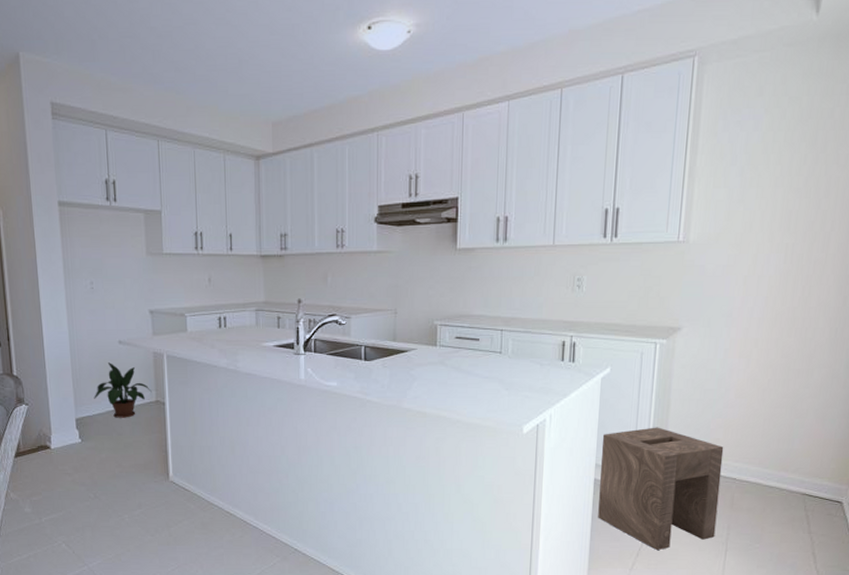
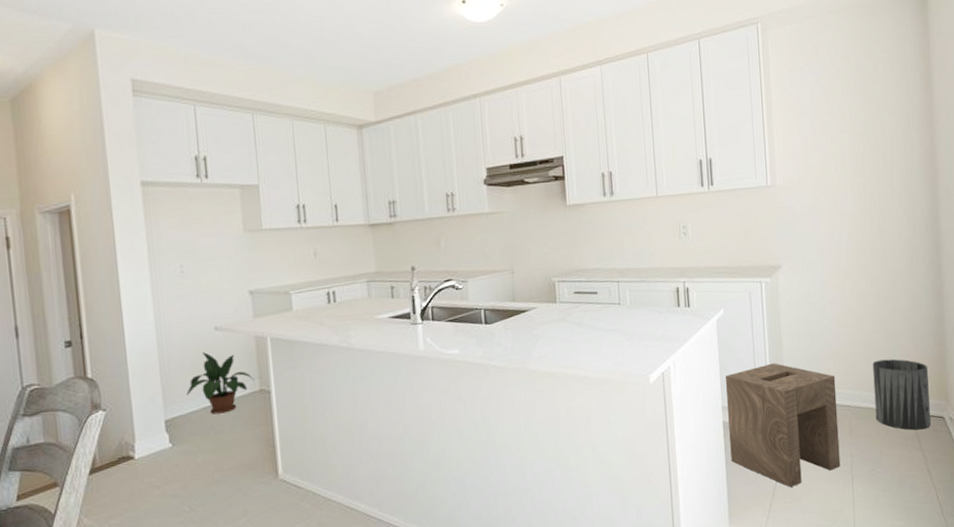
trash can: none [762,436,833,512] -> present [873,359,931,430]

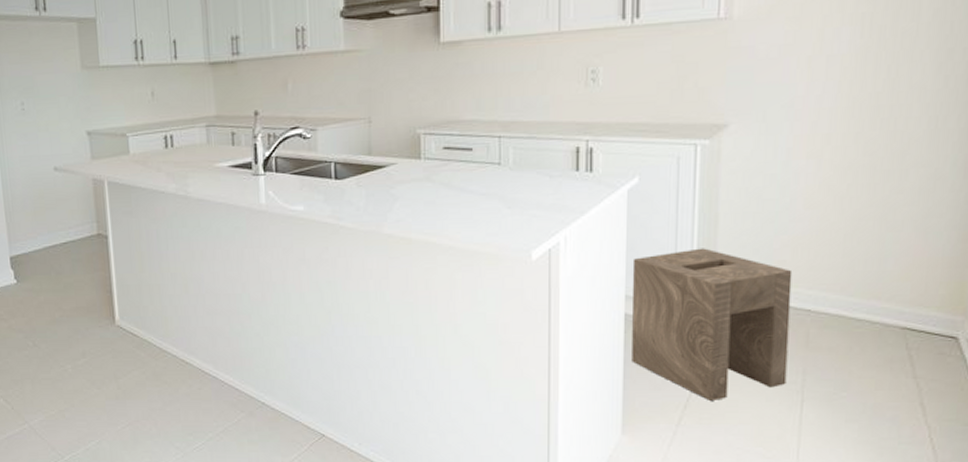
potted plant: present [186,352,255,415] -> none [29,192,93,255]
trash can: present [873,359,931,430] -> none [847,255,941,351]

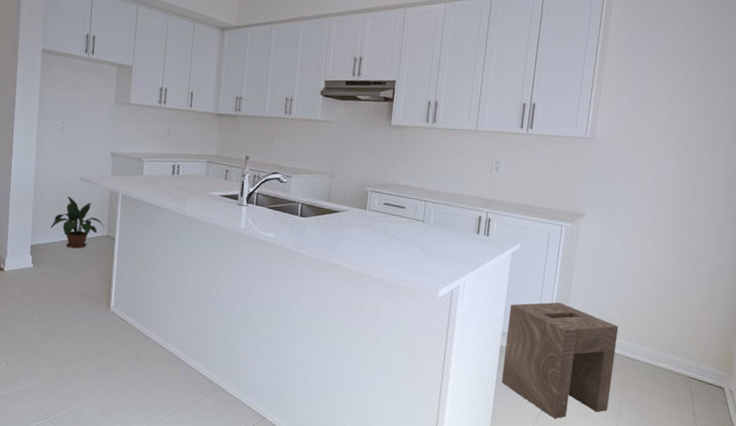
potted plant: none [29,192,93,255] -> present [50,196,104,249]

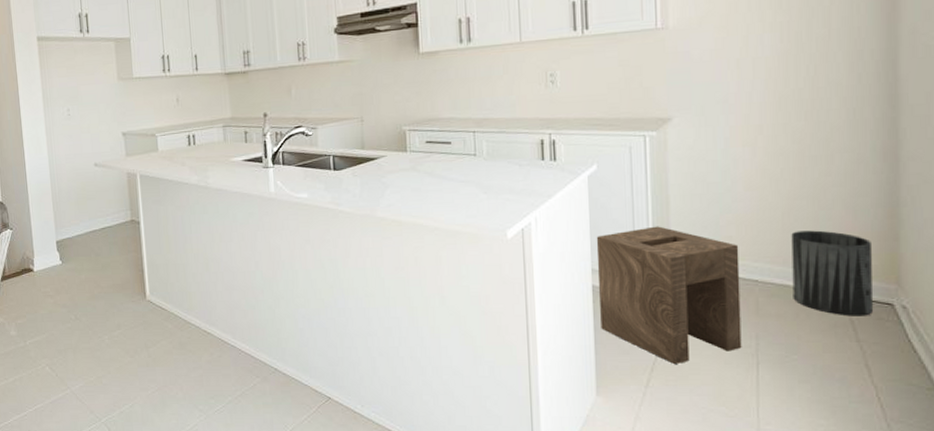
potted plant: present [50,196,104,249] -> none [73,185,127,239]
trash can: none [652,320,716,395] -> present [791,230,872,316]

